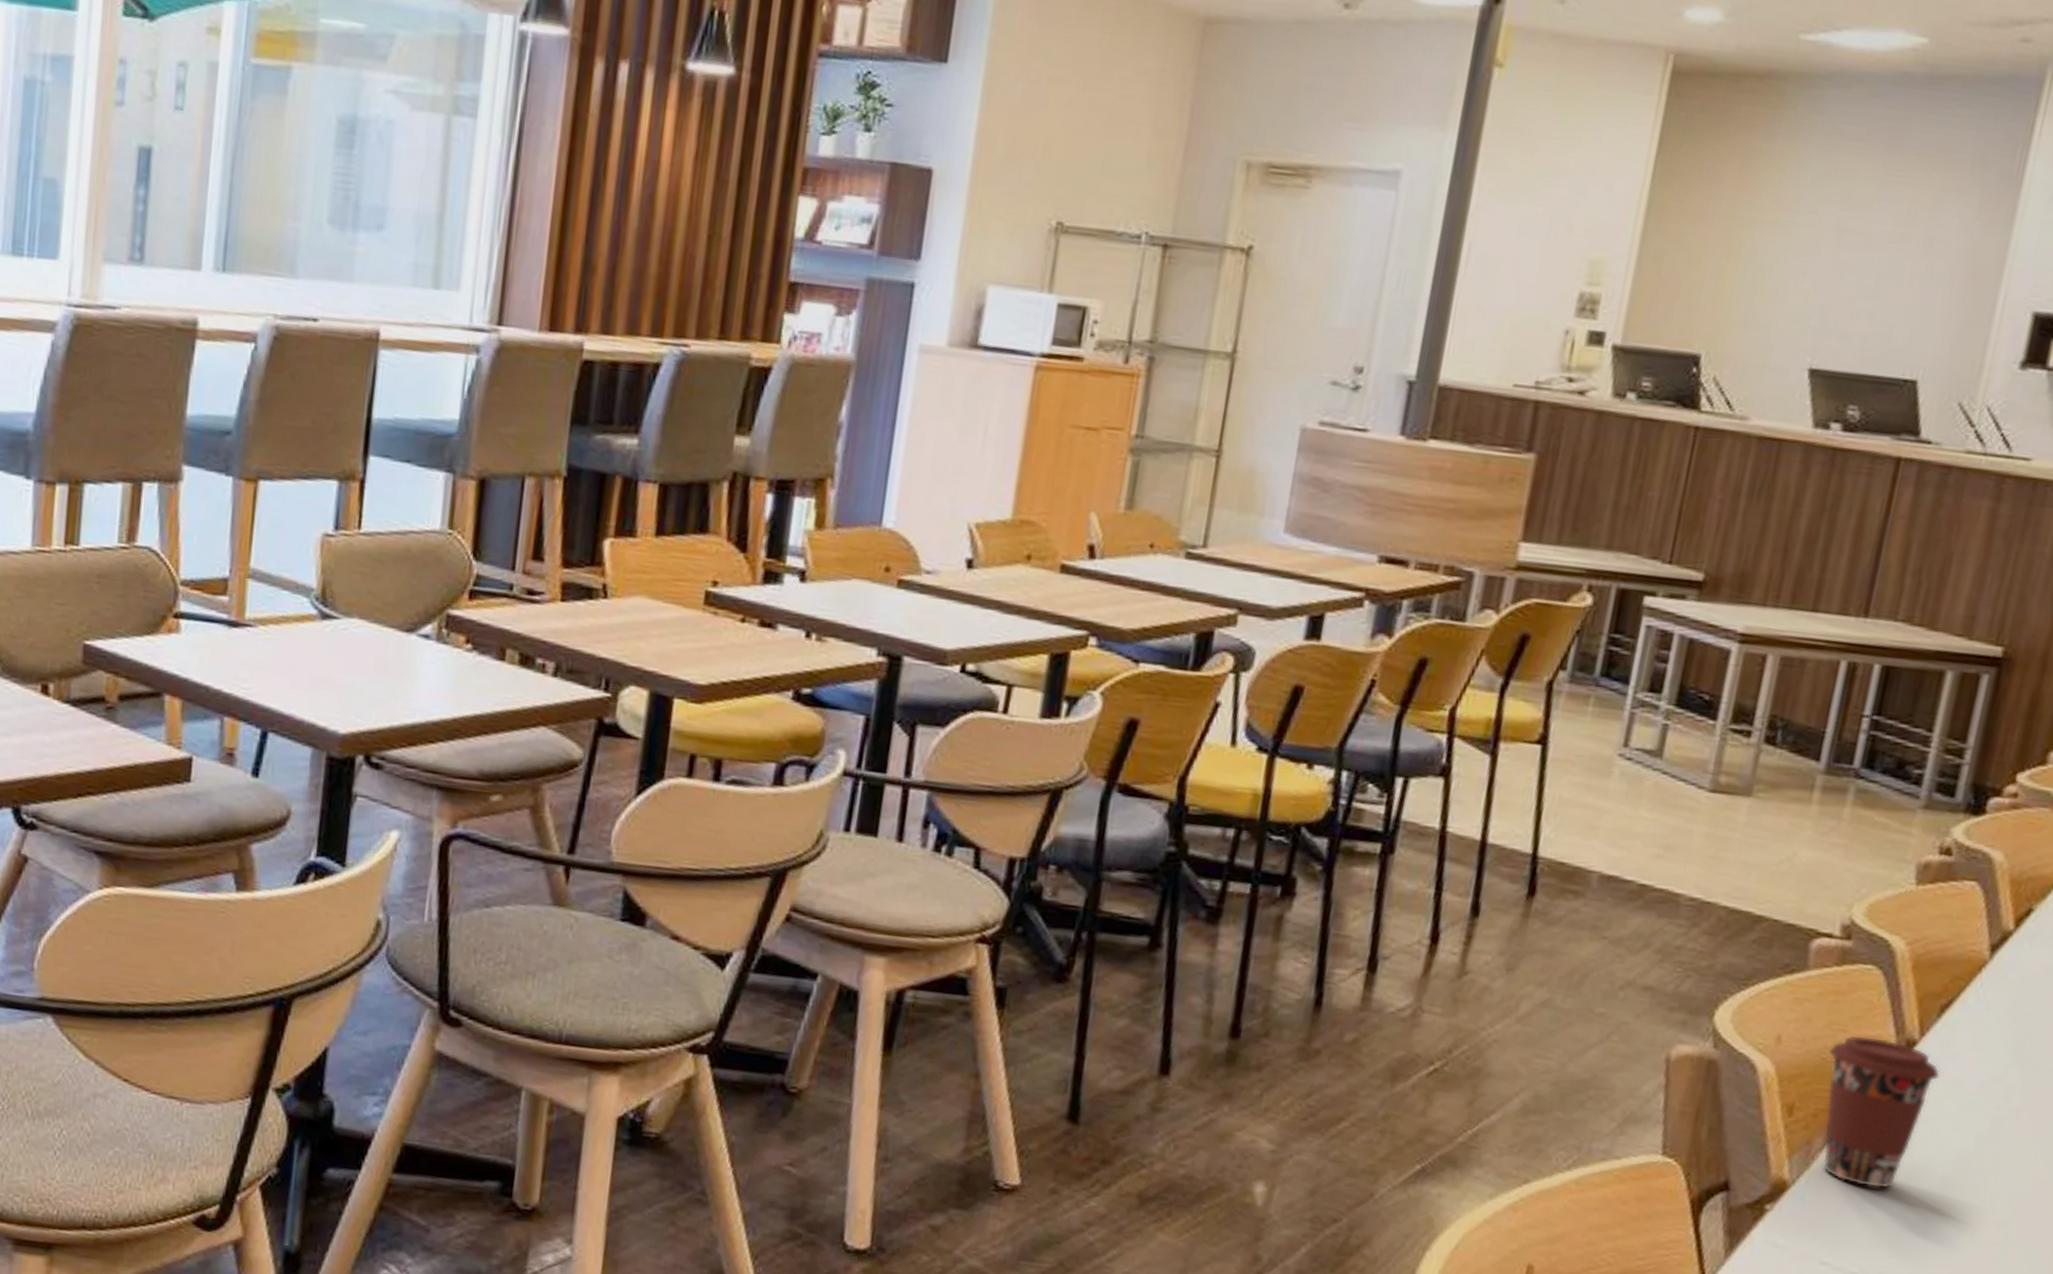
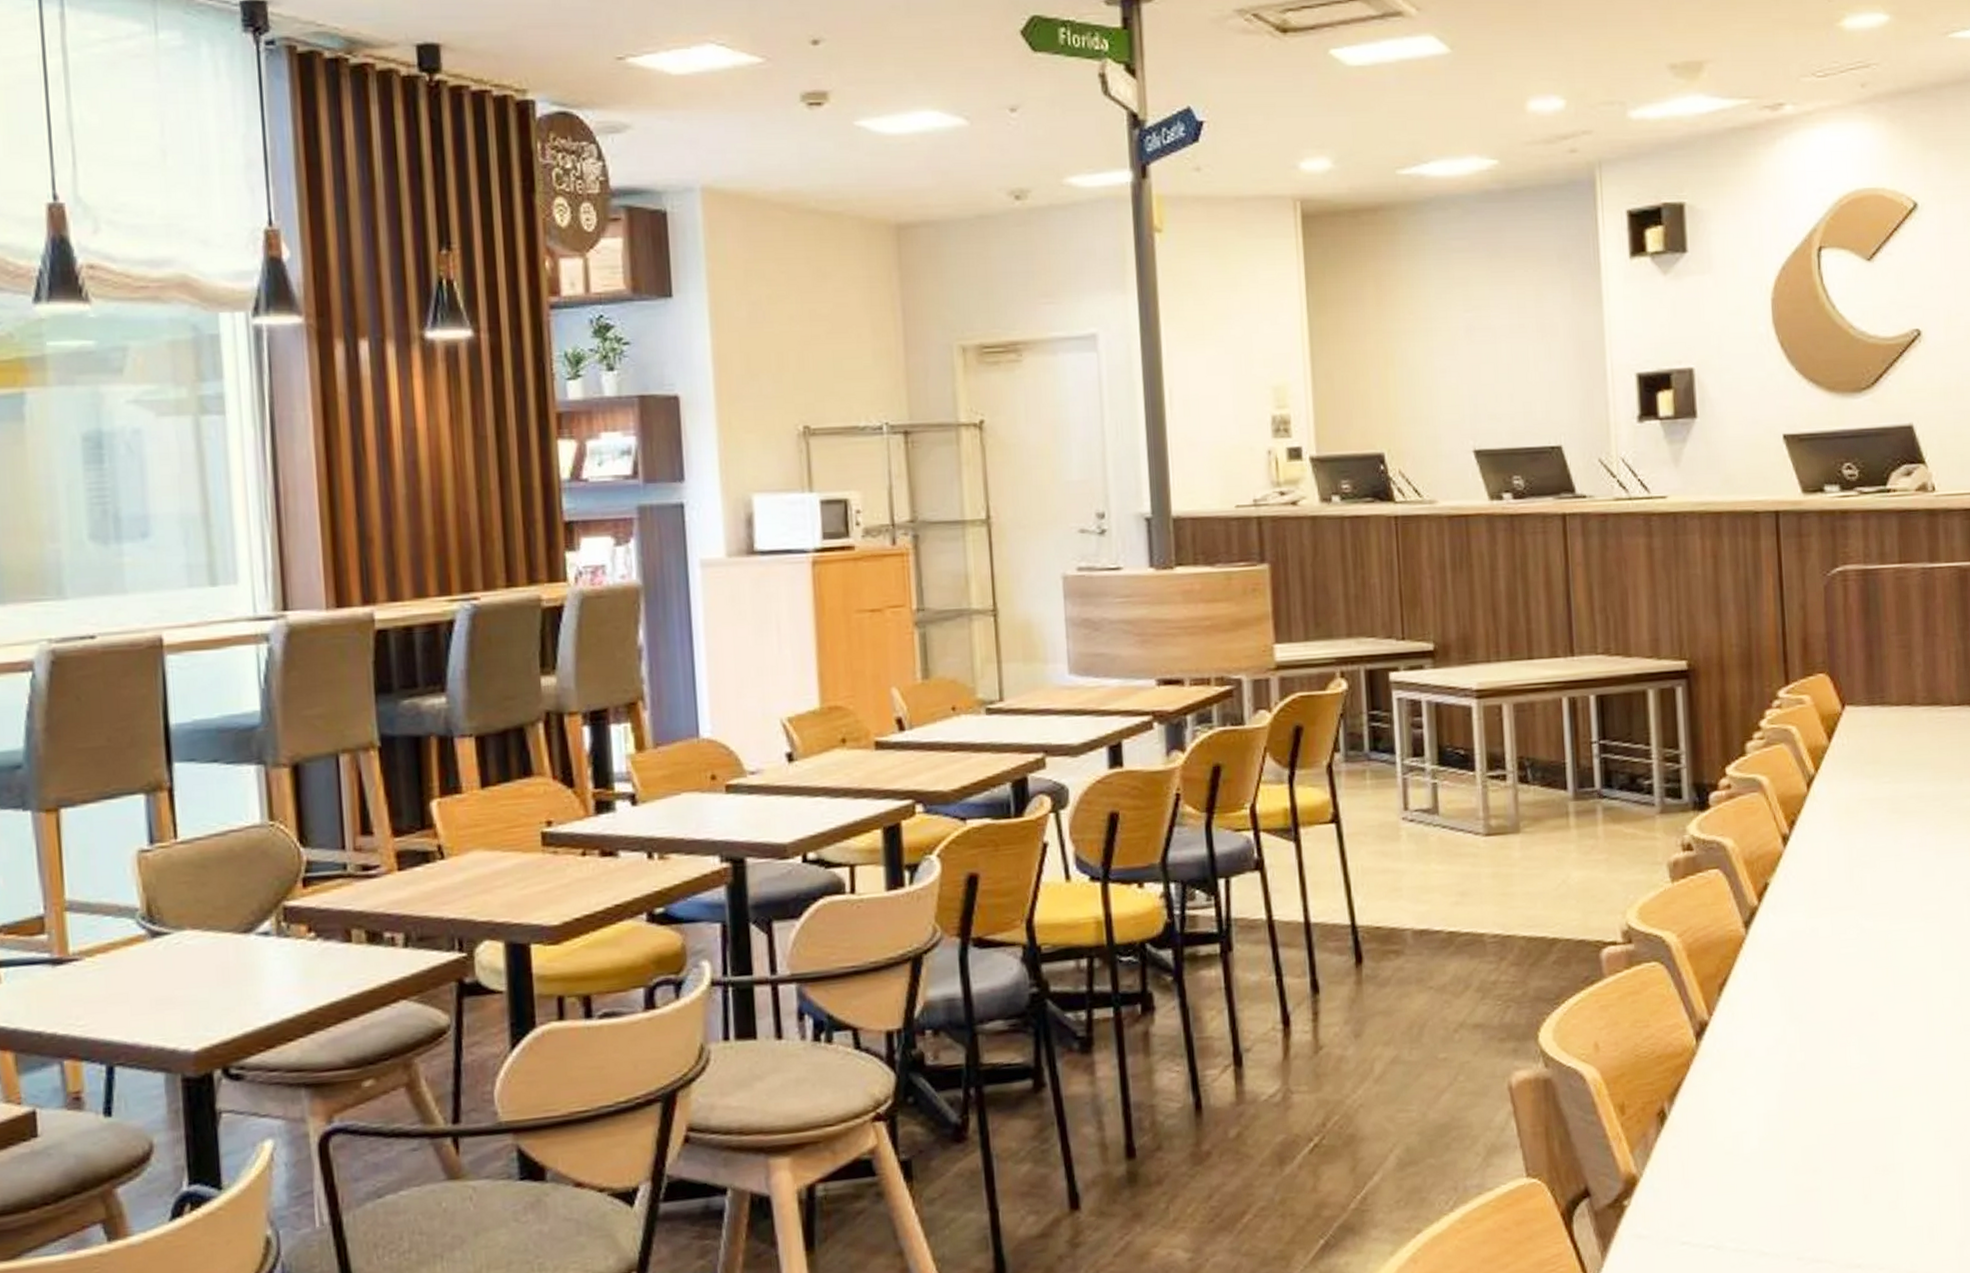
coffee cup: present [1822,1034,1940,1189] -> none [1639,1025,1734,1165]

